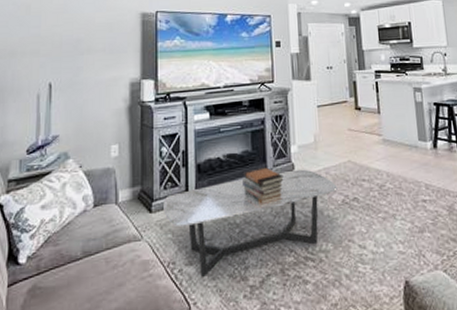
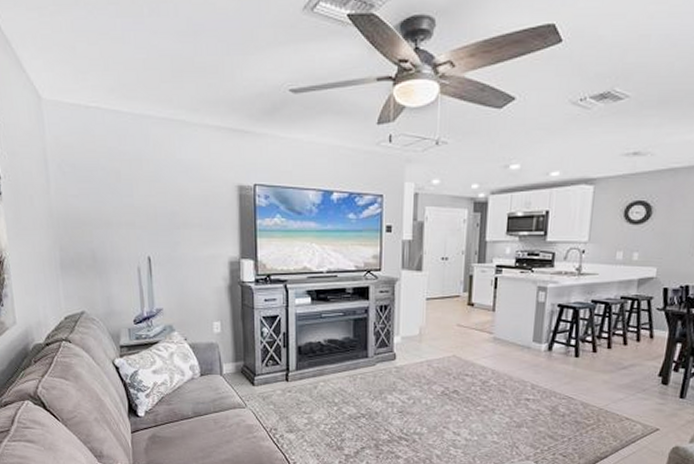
coffee table: present [164,169,337,277] -> none [265,359,438,443]
book stack: present [242,166,284,206] -> none [343,353,384,389]

